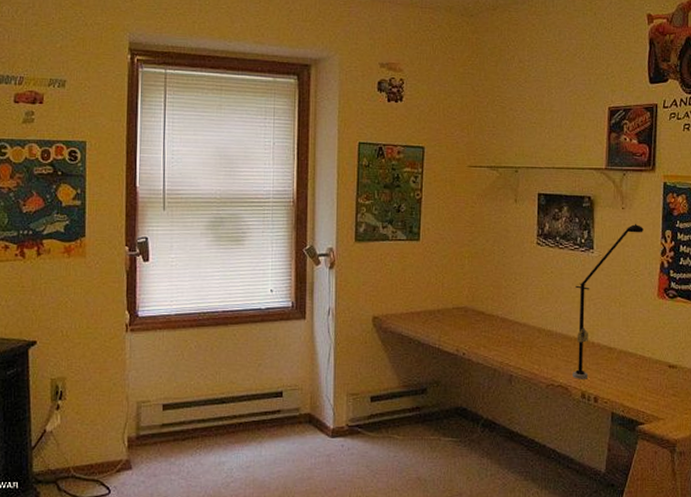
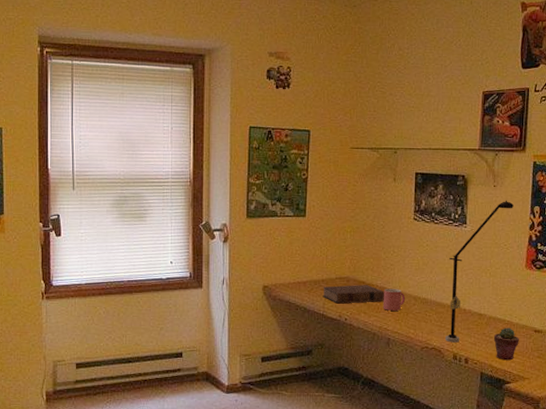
book: none [438,315,506,337] -> present [322,285,384,304]
mug: none [504,320,529,344] -> present [383,289,406,311]
potted succulent: none [624,363,652,399] -> present [493,328,519,361]

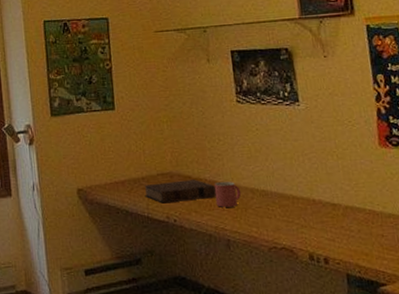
desk lamp: present [445,200,514,343] -> none [285,70,352,240]
potted succulent: present [493,328,519,361] -> none [354,218,388,258]

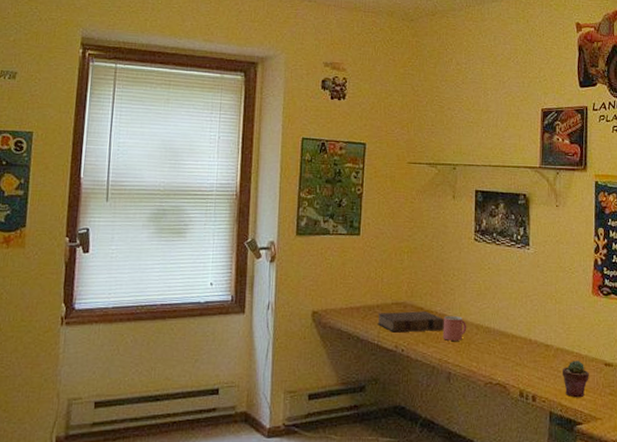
potted succulent: none [354,218,388,258] -> present [561,360,589,398]

